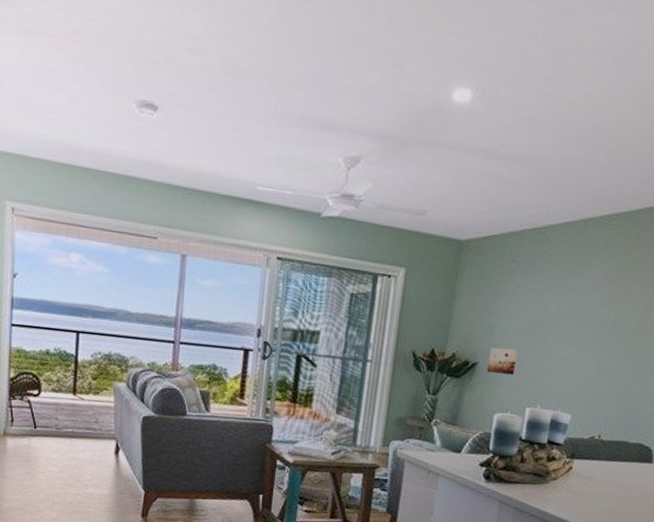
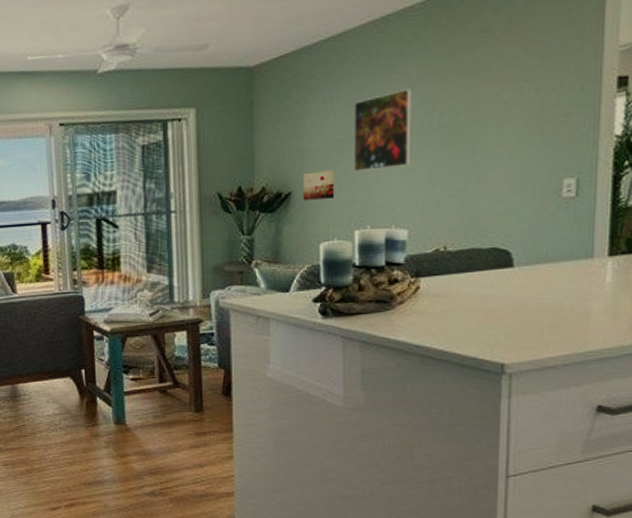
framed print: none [535,288,596,358] -> present [353,89,412,171]

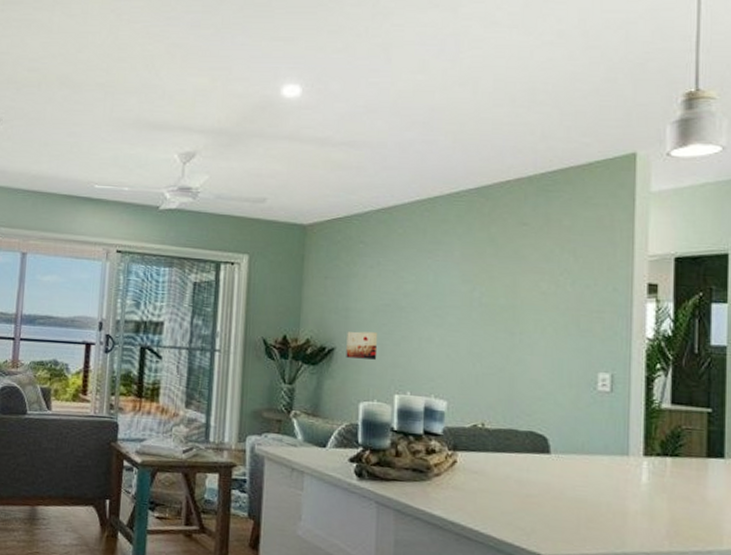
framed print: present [353,89,412,171] -> none [397,266,455,339]

